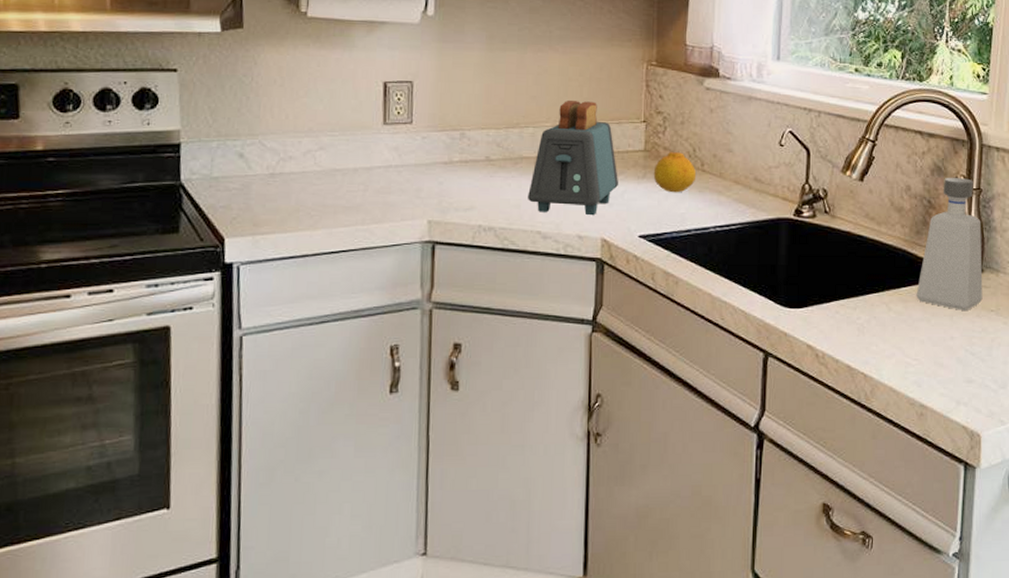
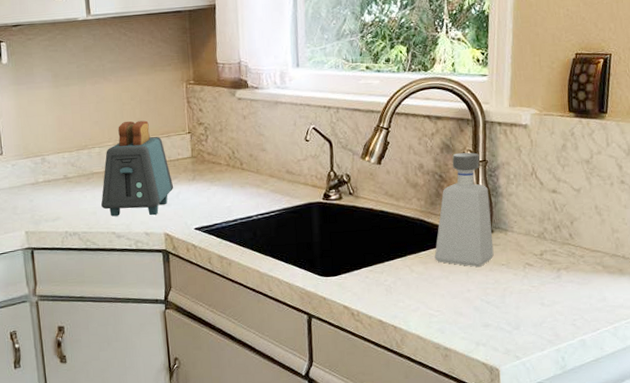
fruit: present [653,151,697,193] -> none [201,155,237,190]

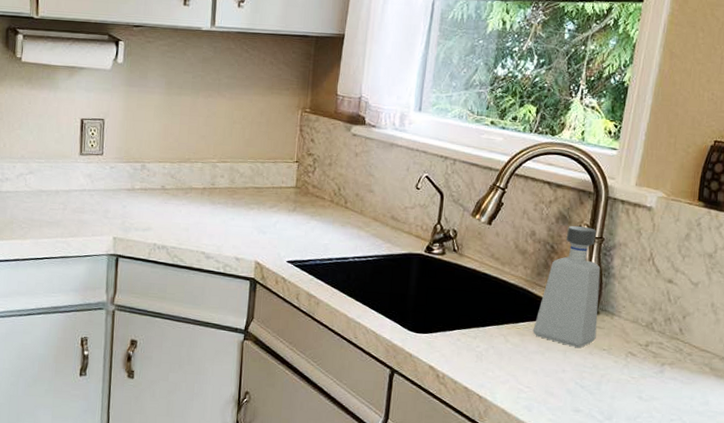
toaster: present [101,120,173,217] -> none [195,140,272,242]

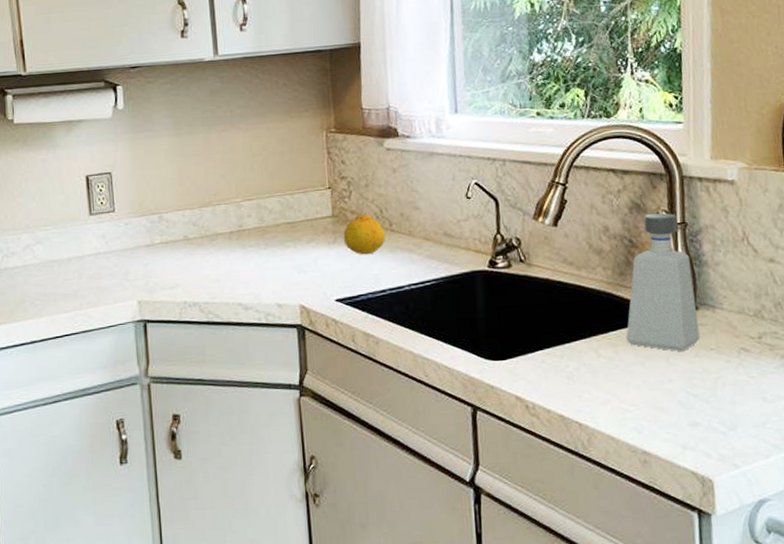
fruit: none [302,189,340,226] -> present [343,214,386,255]

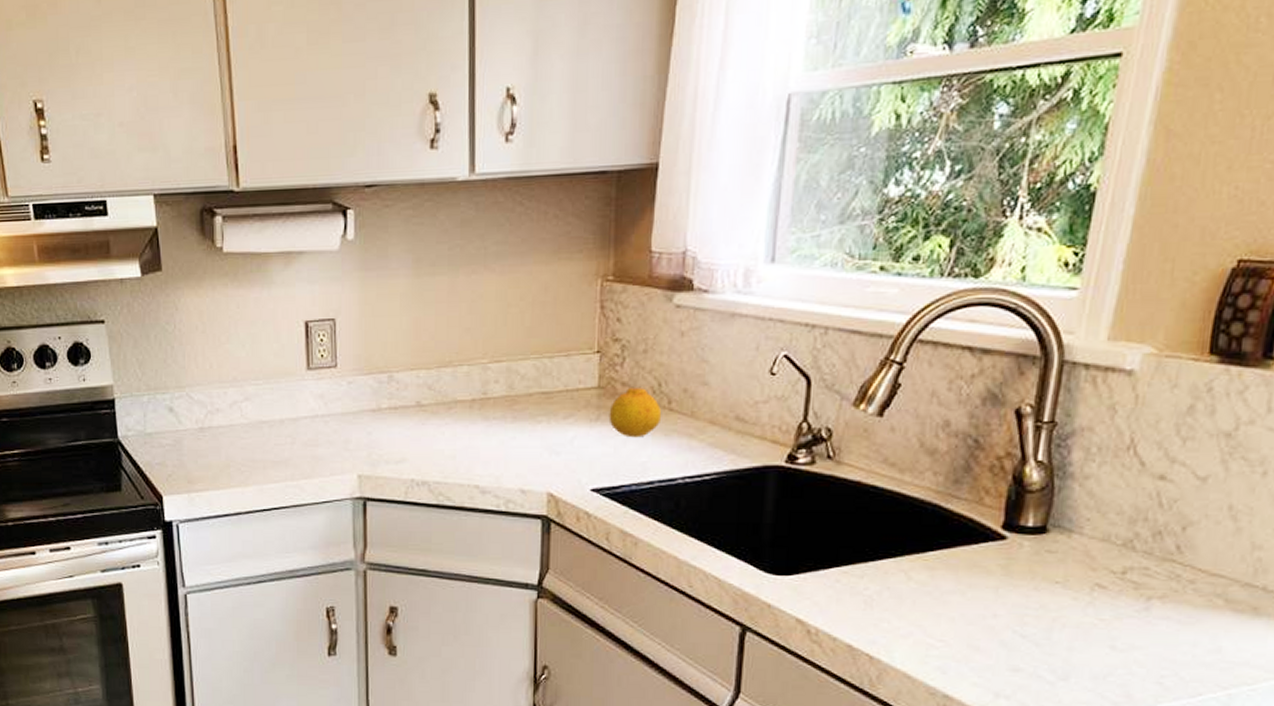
soap dispenser: present [626,212,700,351] -> none [948,407,1052,581]

